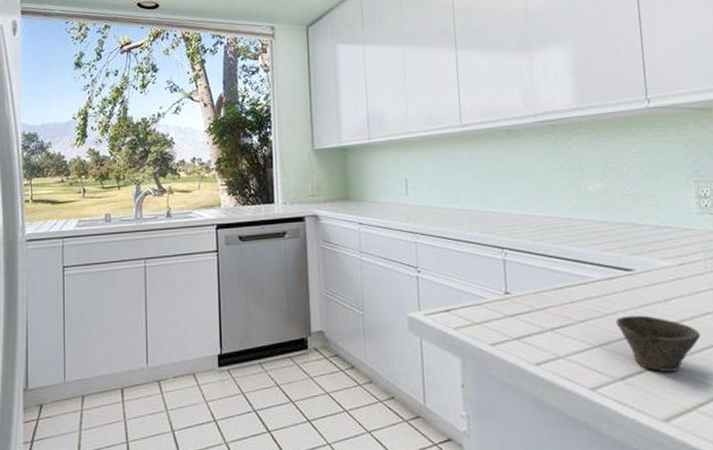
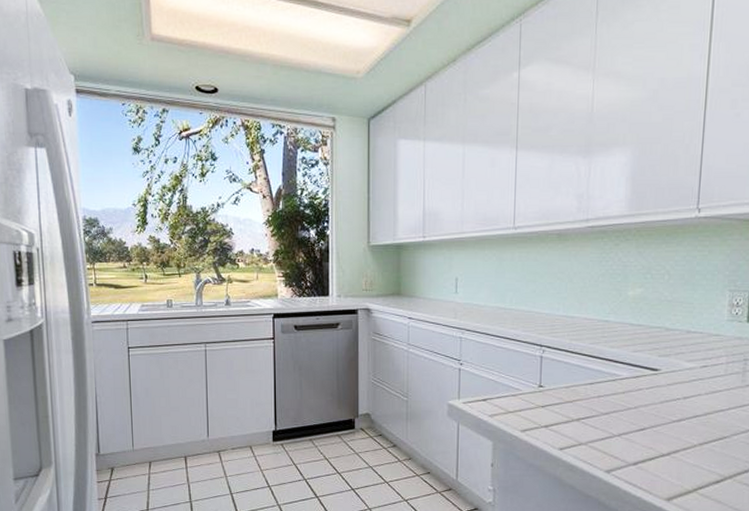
cup: present [615,315,701,372] -> none [636,410,711,459]

